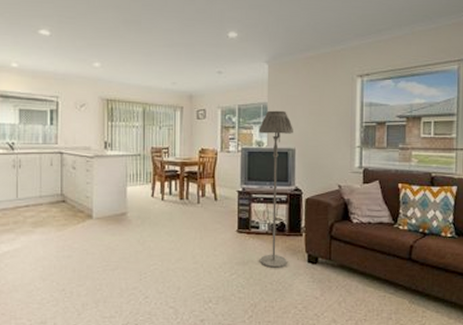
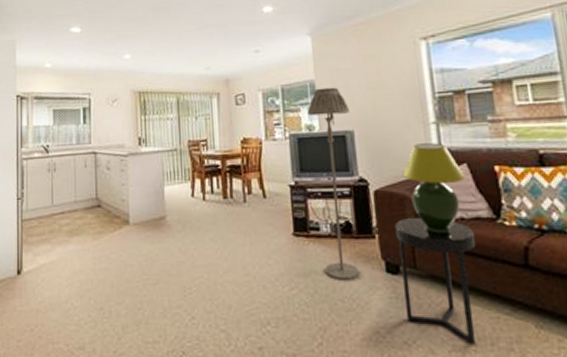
side table: none [318,220,377,315] -> present [394,217,477,344]
table lamp: none [329,163,377,234] -> present [402,143,466,234]

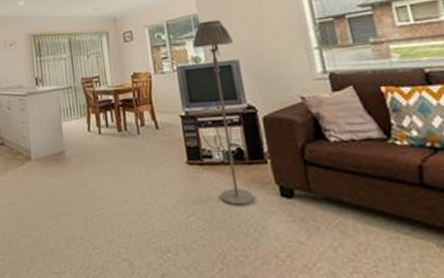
side table: present [394,217,477,344] -> none [285,140,377,265]
table lamp: present [402,143,466,234] -> none [289,67,353,157]

